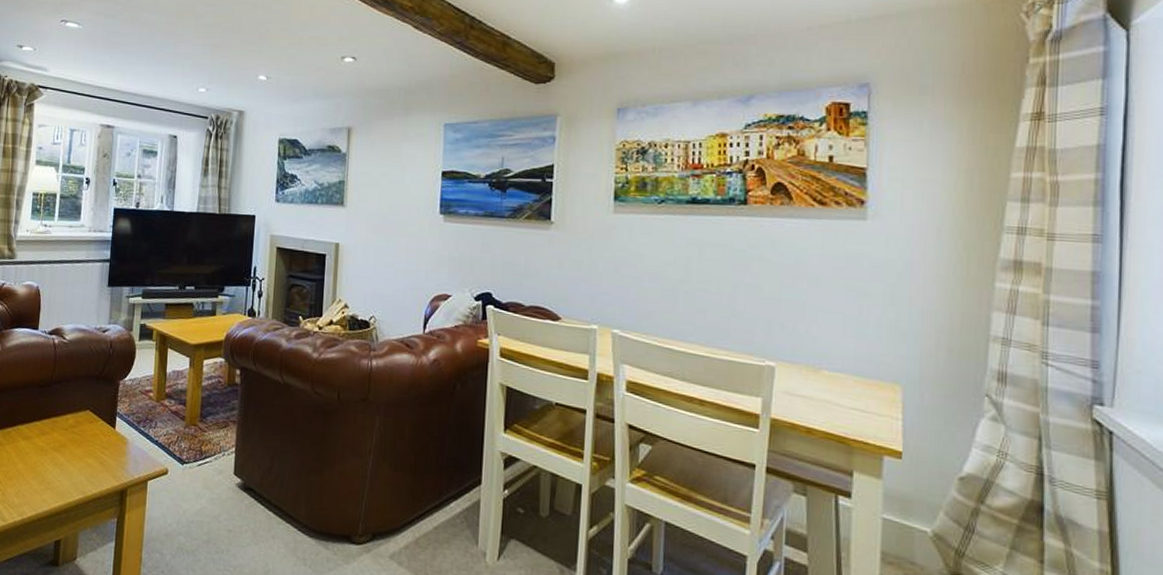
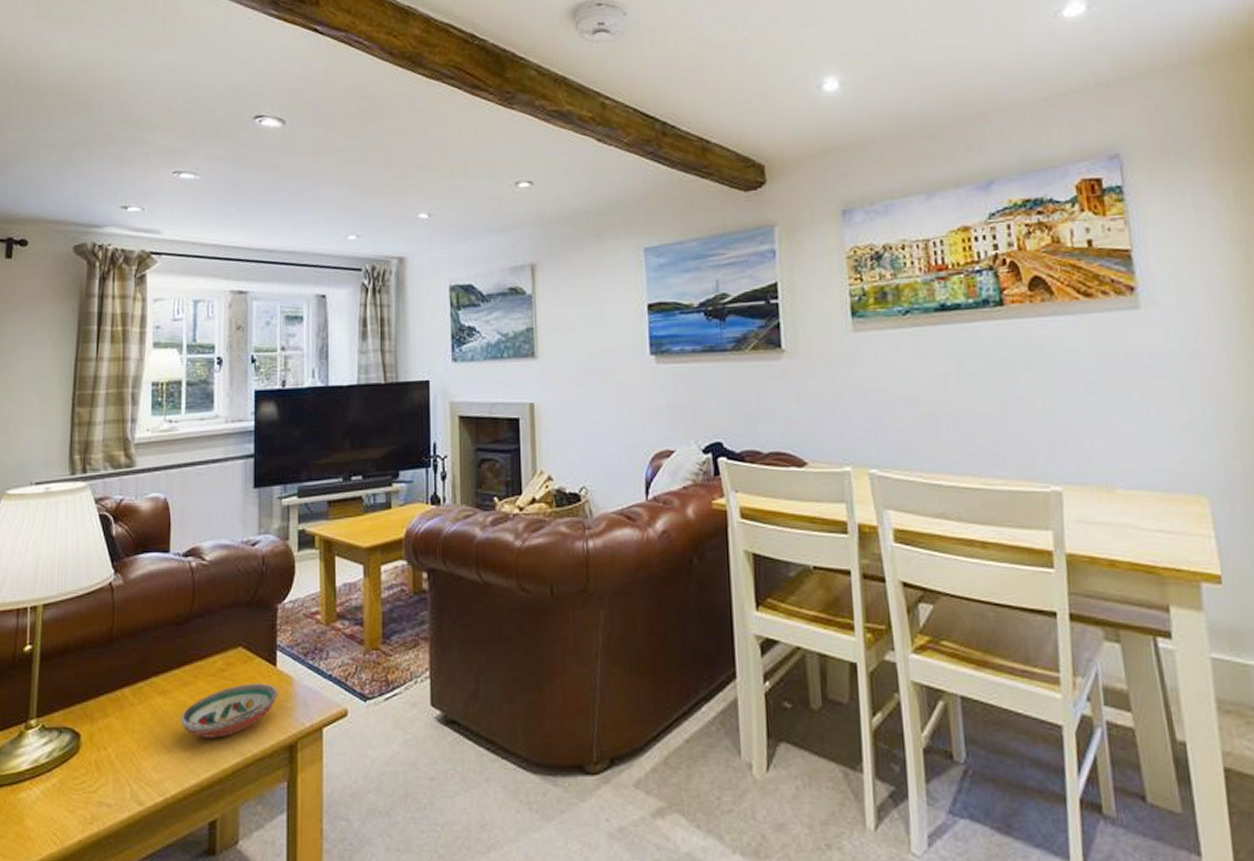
decorative bowl: none [38,439,116,478] -> present [181,683,278,738]

